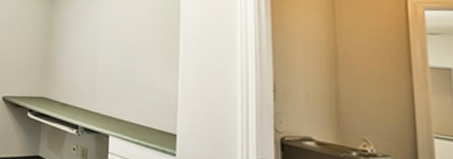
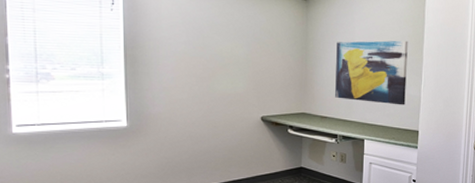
wall art: none [78,27,161,102] -> present [335,40,408,105]

